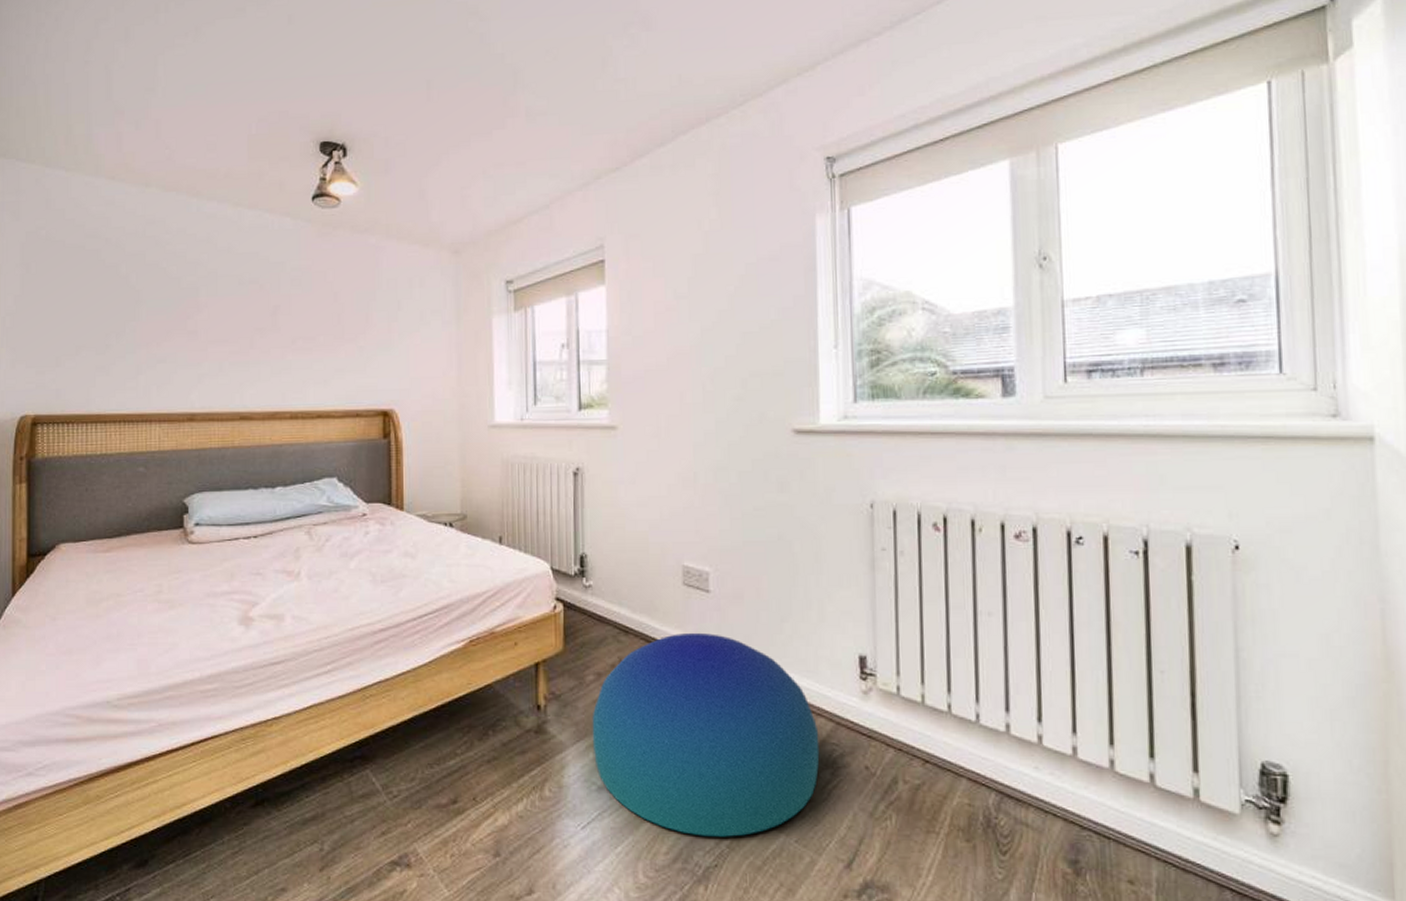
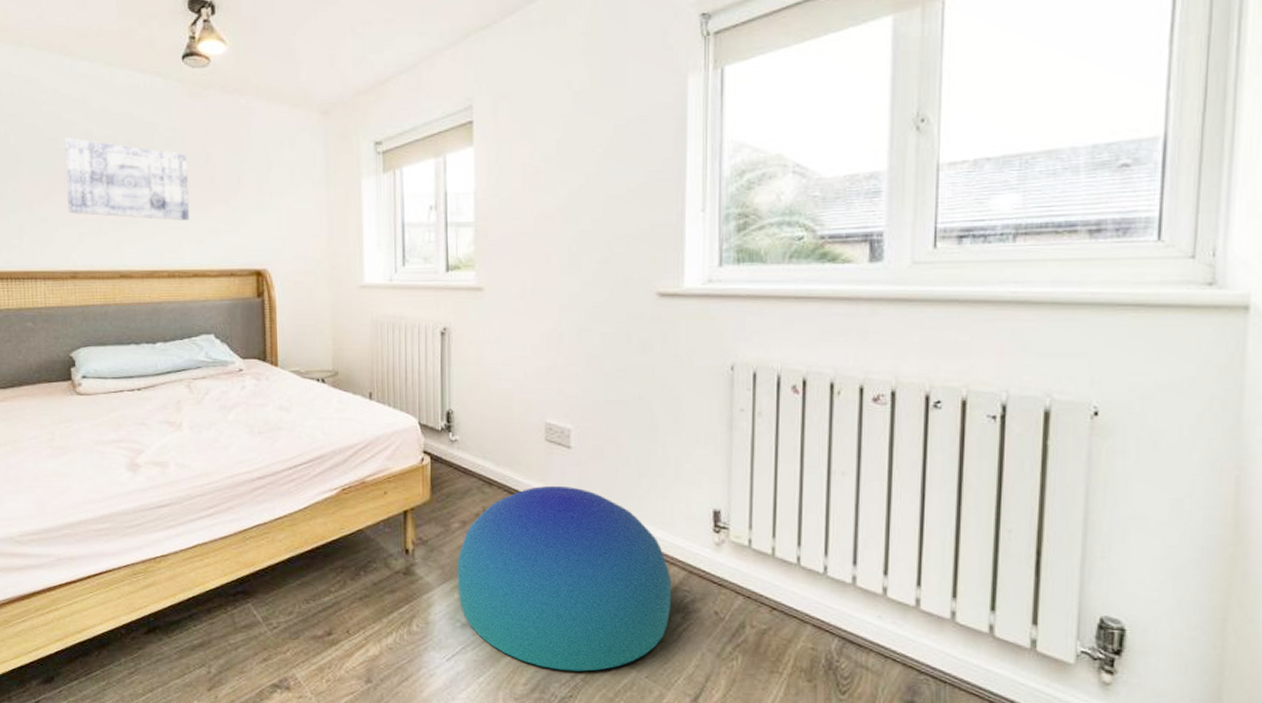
wall art: none [187,277,315,360] -> present [64,138,190,220]

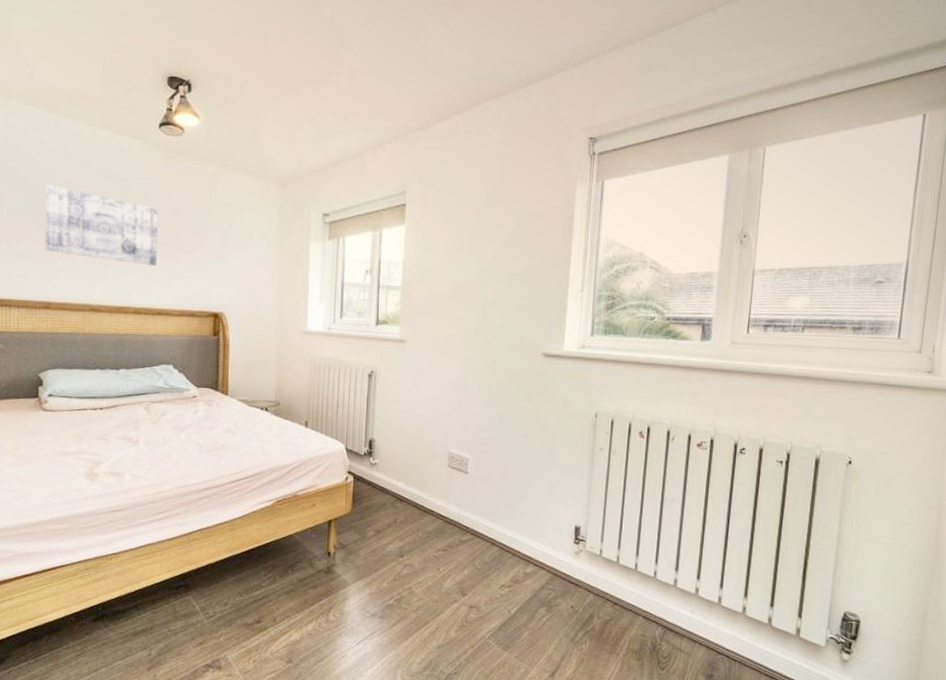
pouf: present [457,485,672,672] -> none [369,503,540,653]

